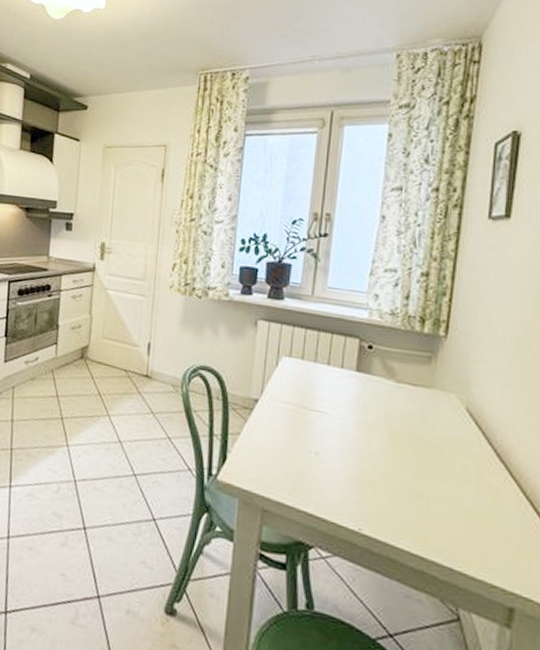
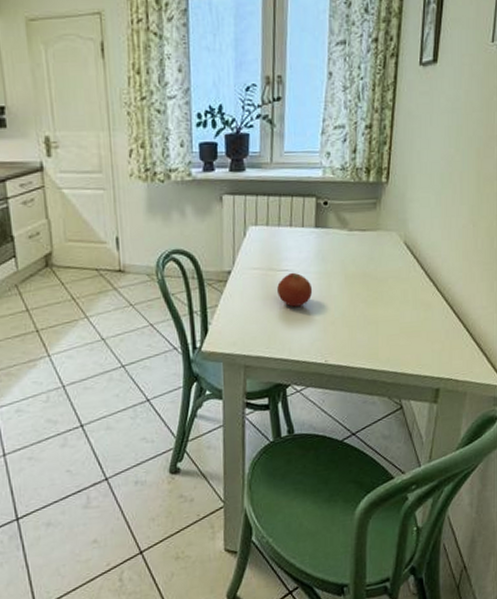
fruit: none [307,415,349,456] -> present [277,272,313,307]

